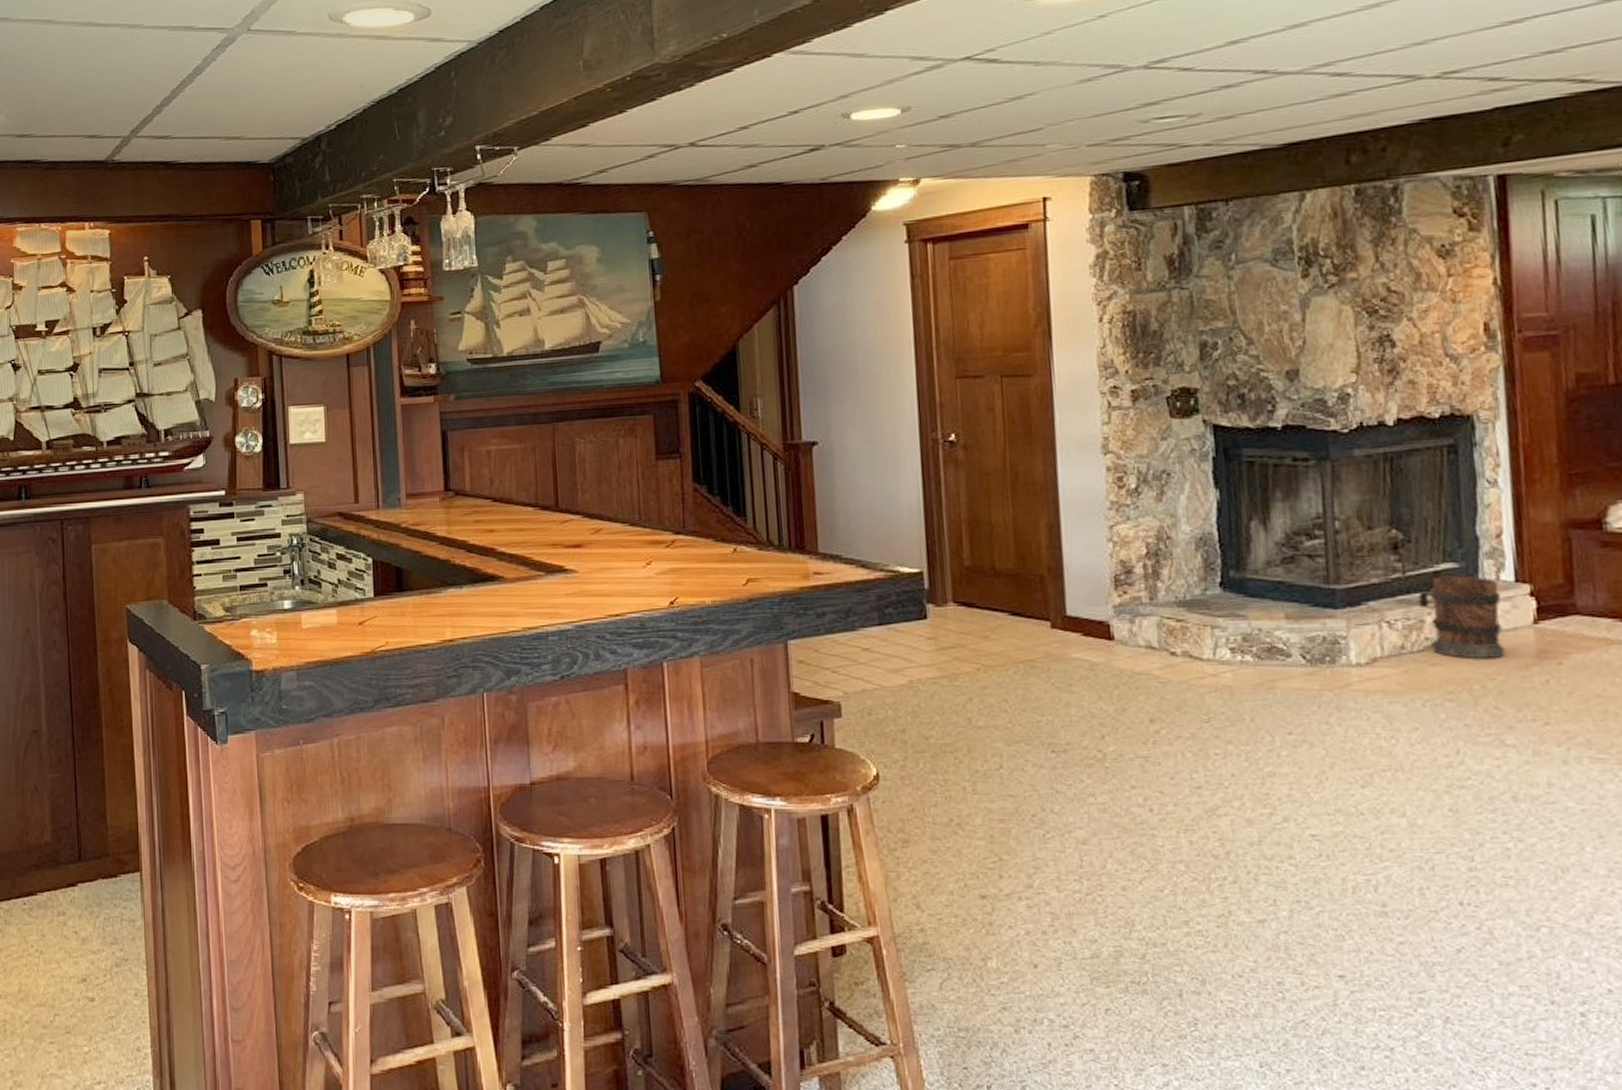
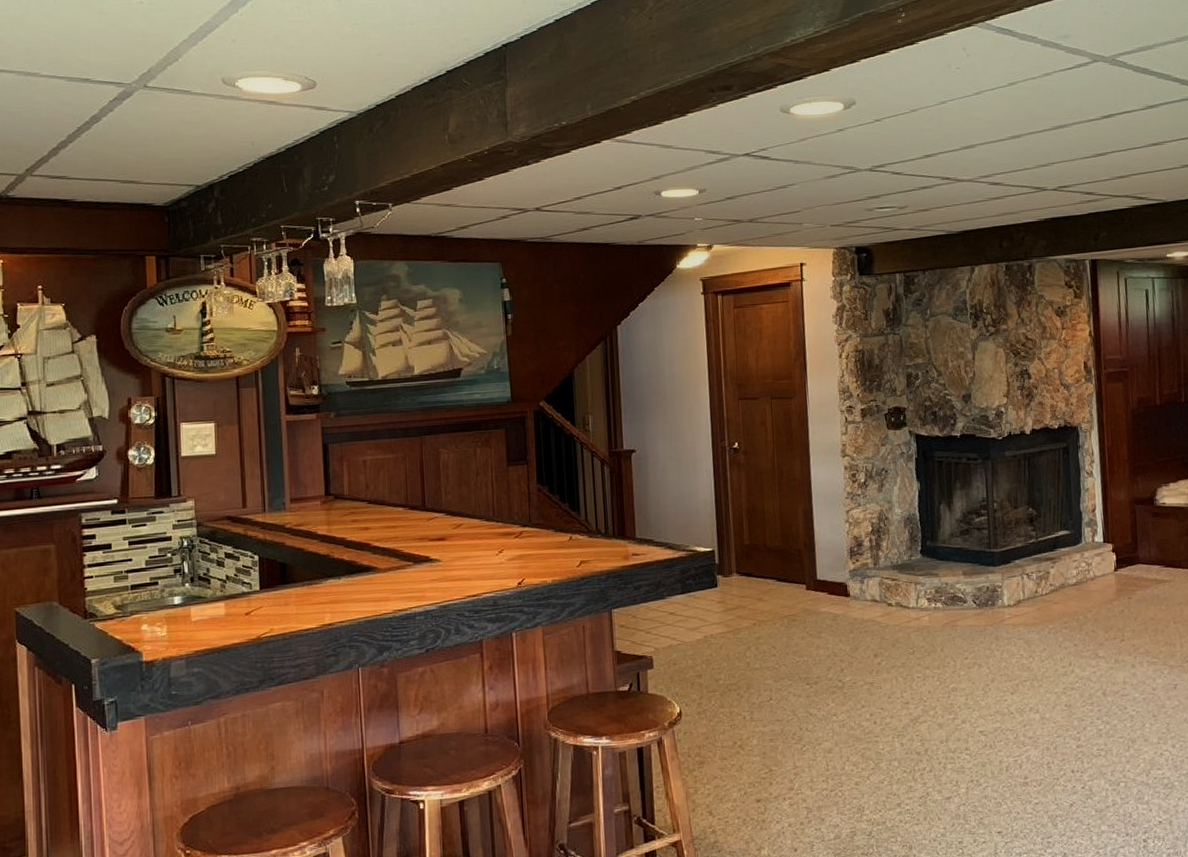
wooden barrel: present [1418,575,1506,660] -> none [1045,539,1098,598]

